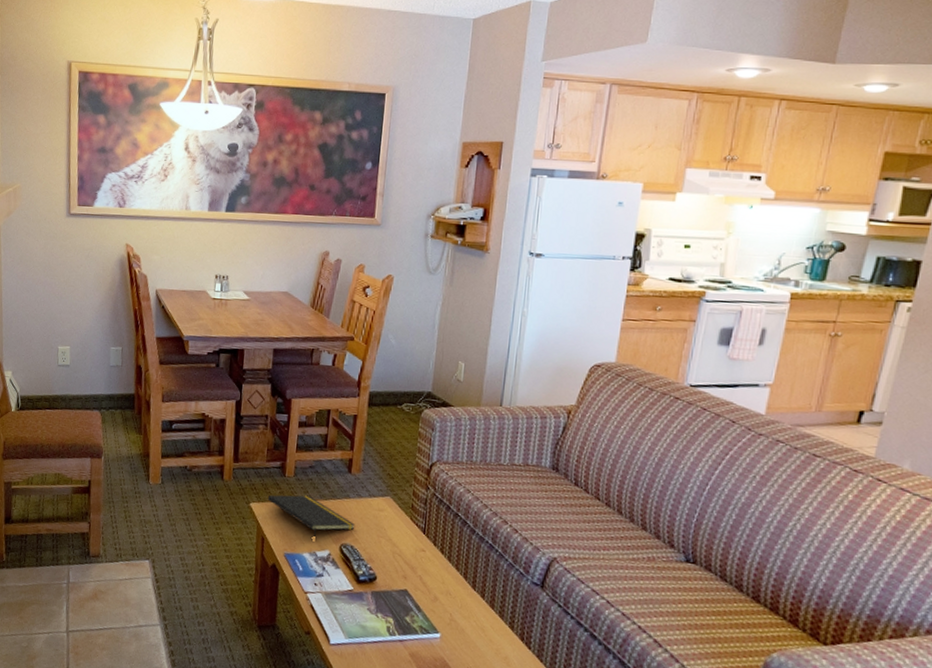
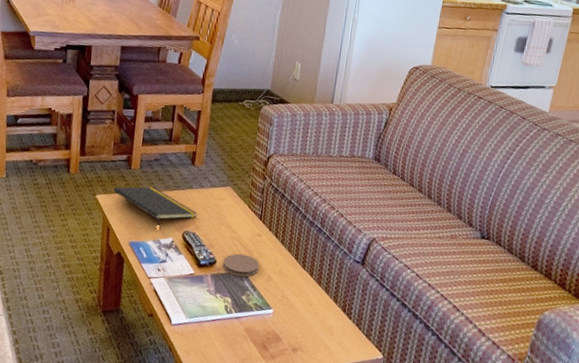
coaster: none [384,570,424,596] -> present [223,253,260,277]

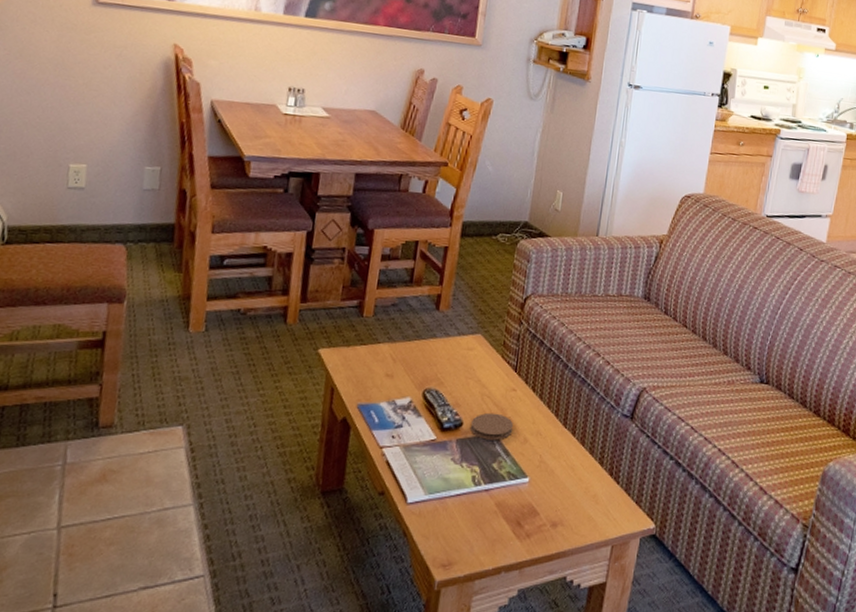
notepad: present [113,186,198,225] -> none [340,337,442,383]

